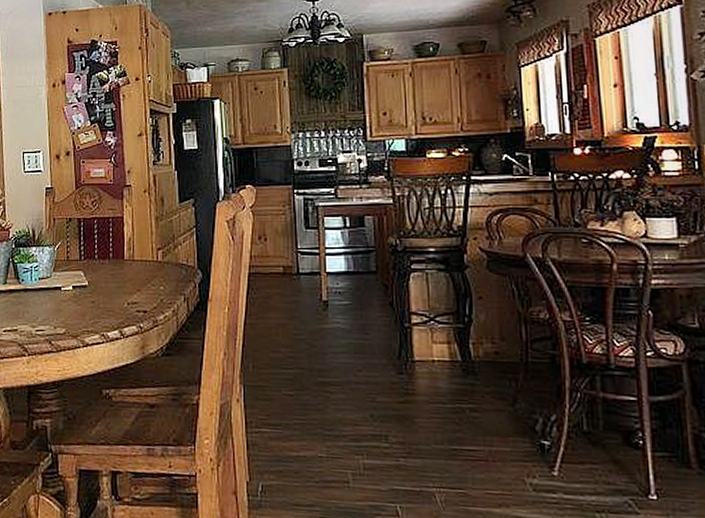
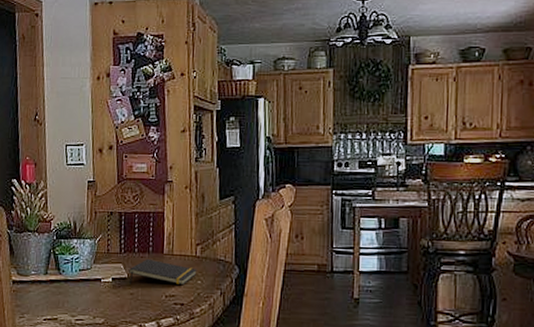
notepad: none [89,265,159,293] -> present [129,258,197,286]

